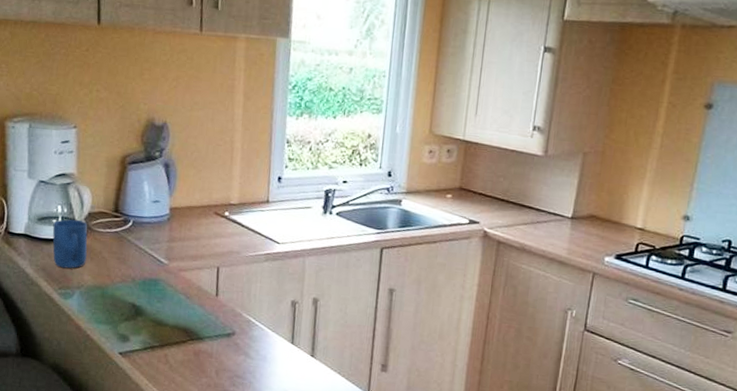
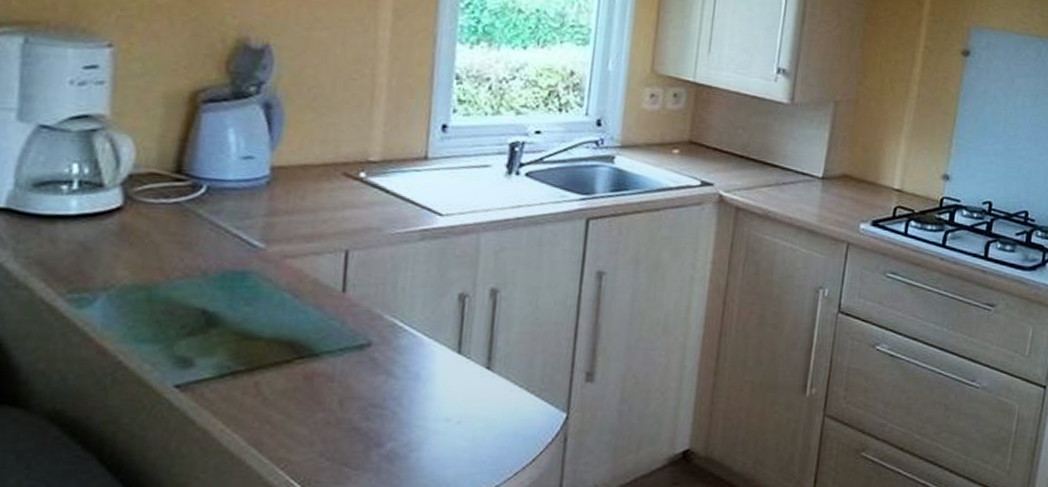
mug: present [52,219,88,269] -> none [59,184,126,260]

